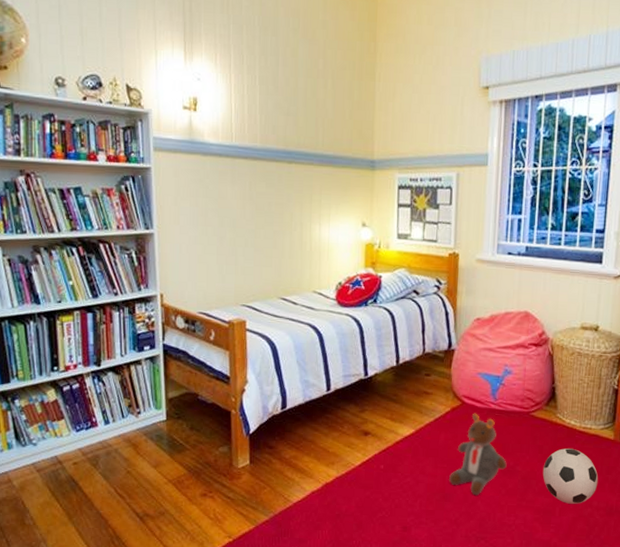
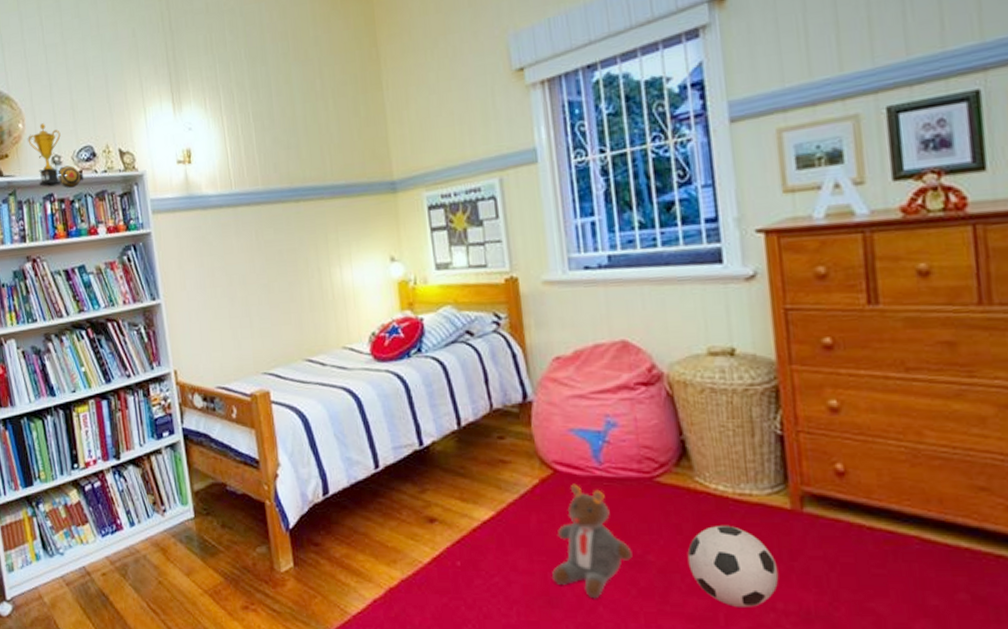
trophy: none [30,43,67,107] -> present [28,123,62,187]
toy robot: none [60,89,88,112] -> present [58,165,84,188]

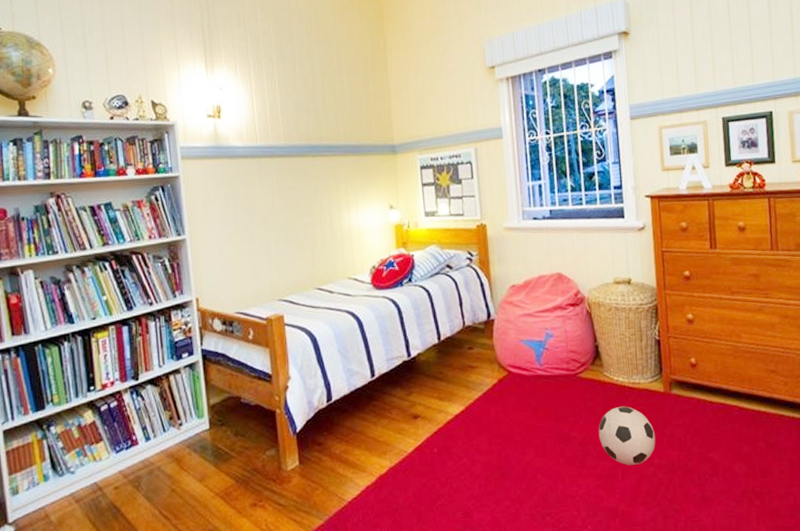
trophy: present [28,123,62,187] -> none [58,71,93,130]
toy robot: present [58,165,84,188] -> none [88,111,115,132]
teddy bear: present [551,483,633,598] -> none [504,381,562,468]

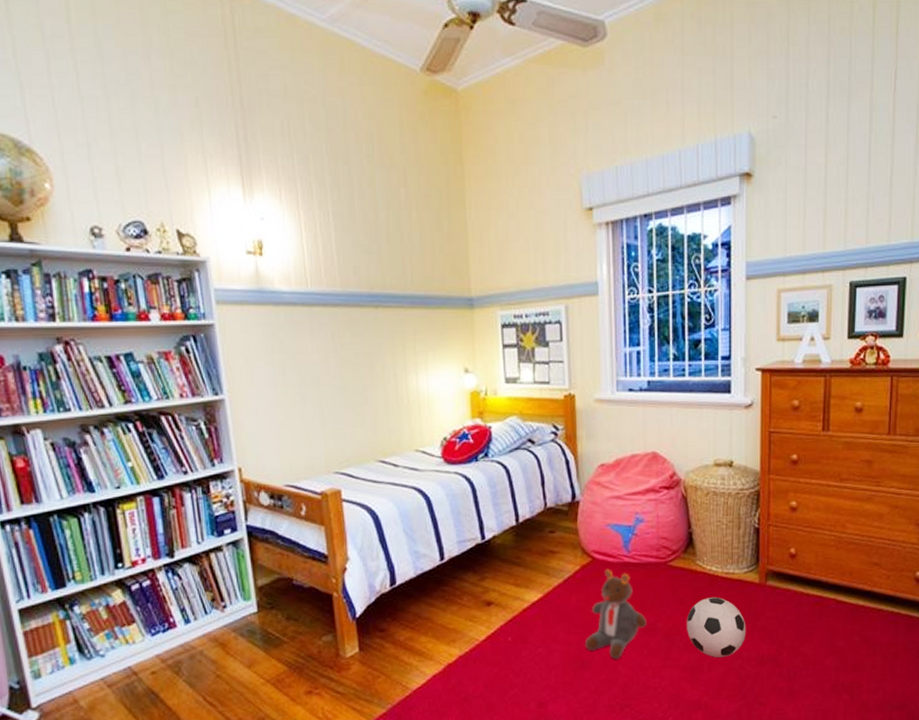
teddy bear: none [504,381,562,468] -> present [584,569,647,659]

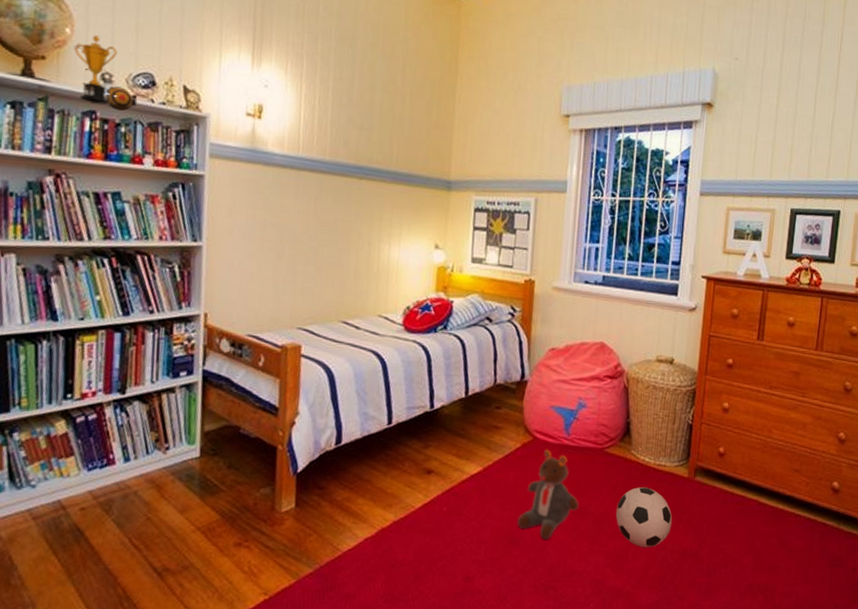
trophy: none [58,187,104,262] -> present [74,35,117,105]
toy robot: none [98,240,133,266] -> present [105,86,138,111]

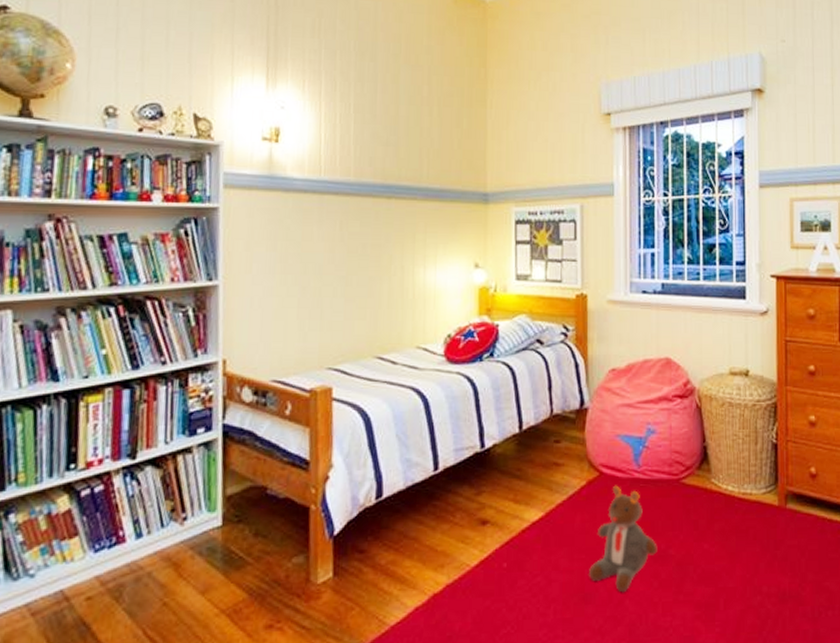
trophy: present [74,35,117,105] -> none [75,68,122,140]
toy robot: present [105,86,138,111] -> none [109,120,144,145]
soccer ball: present [615,487,673,547] -> none [700,521,766,593]

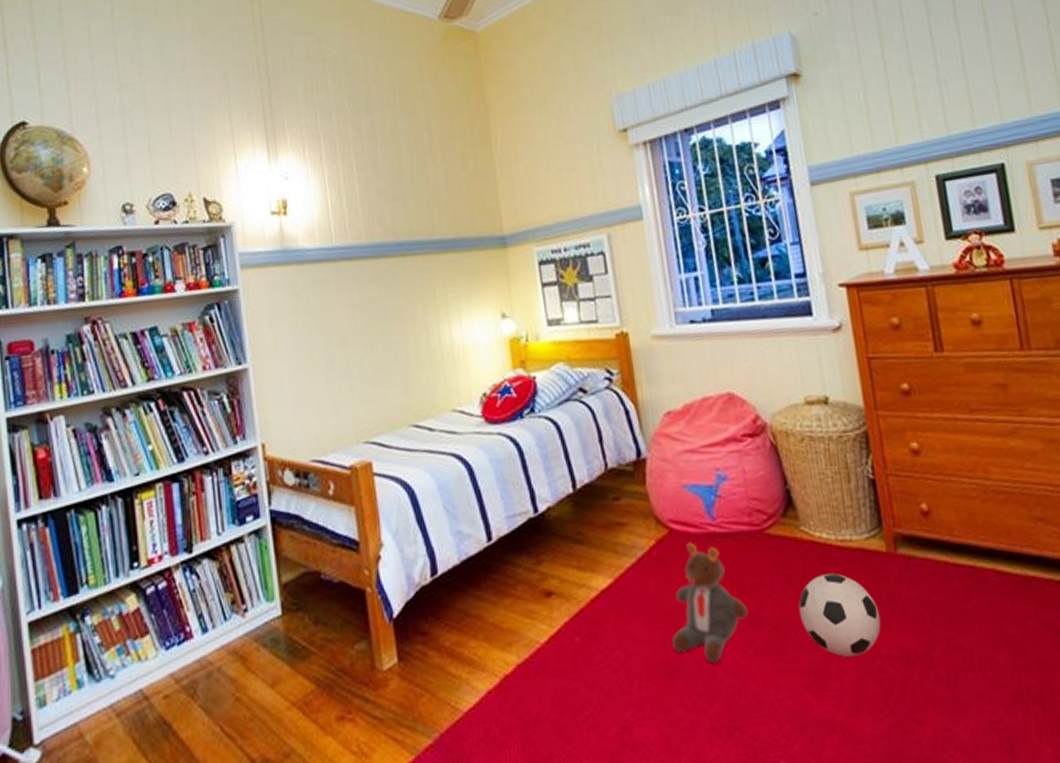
soccer ball: none [700,521,766,593] -> present [798,573,881,657]

